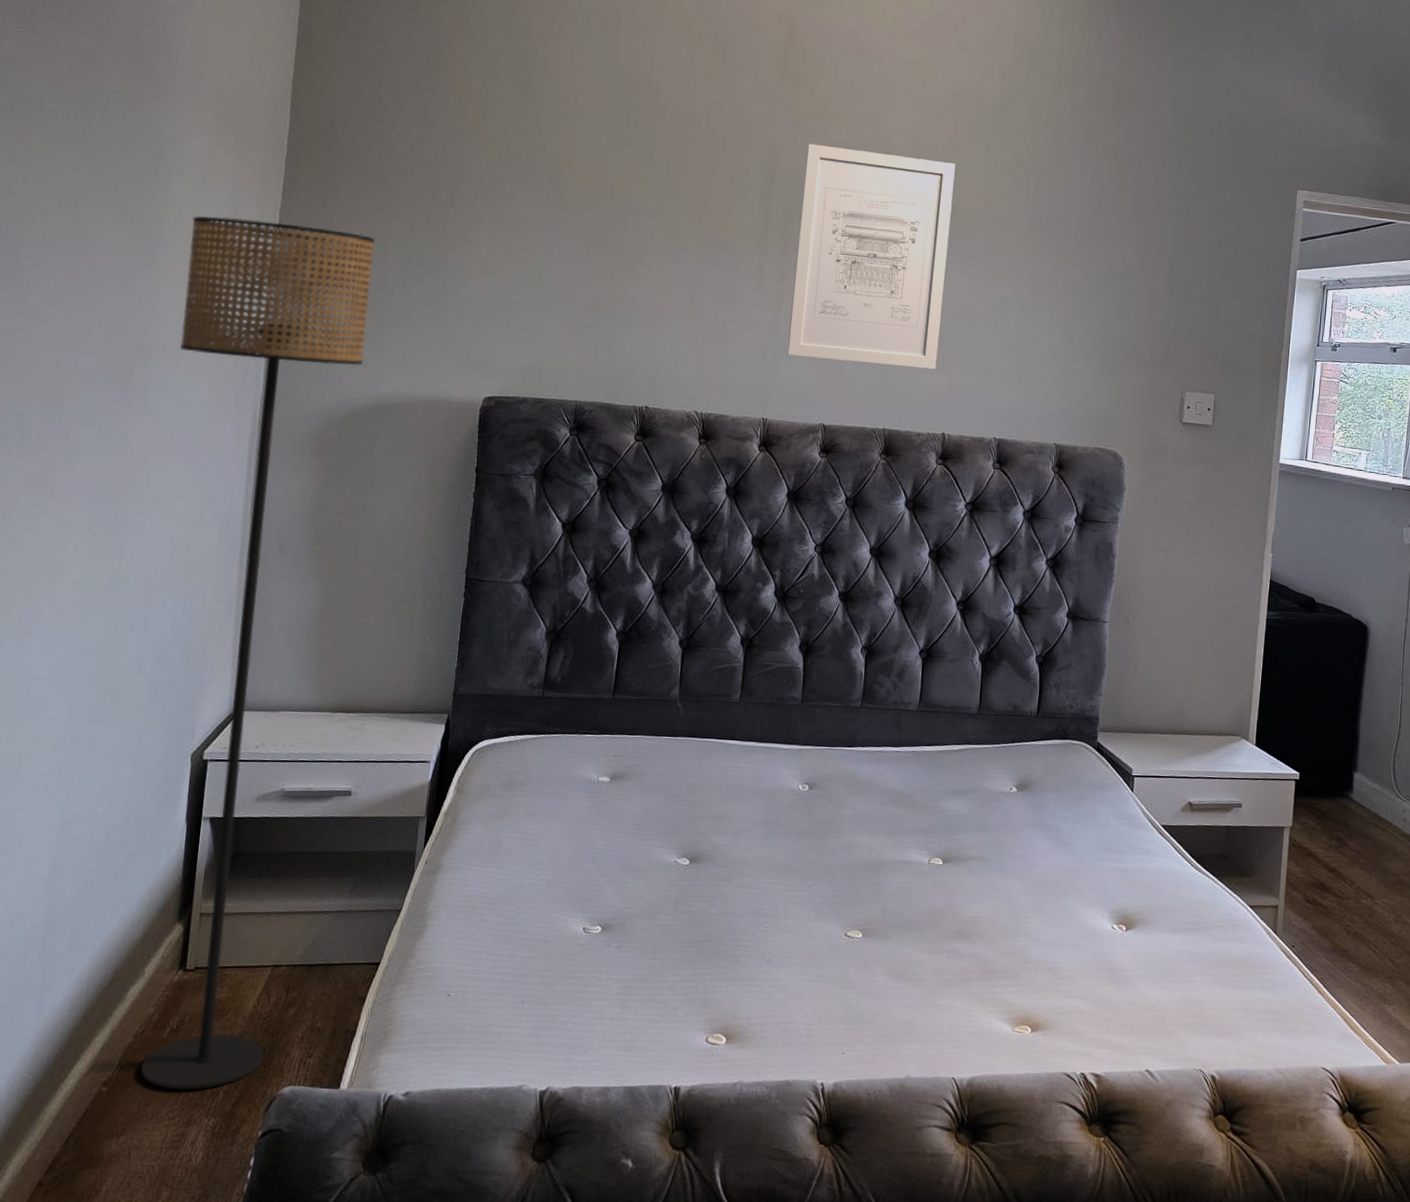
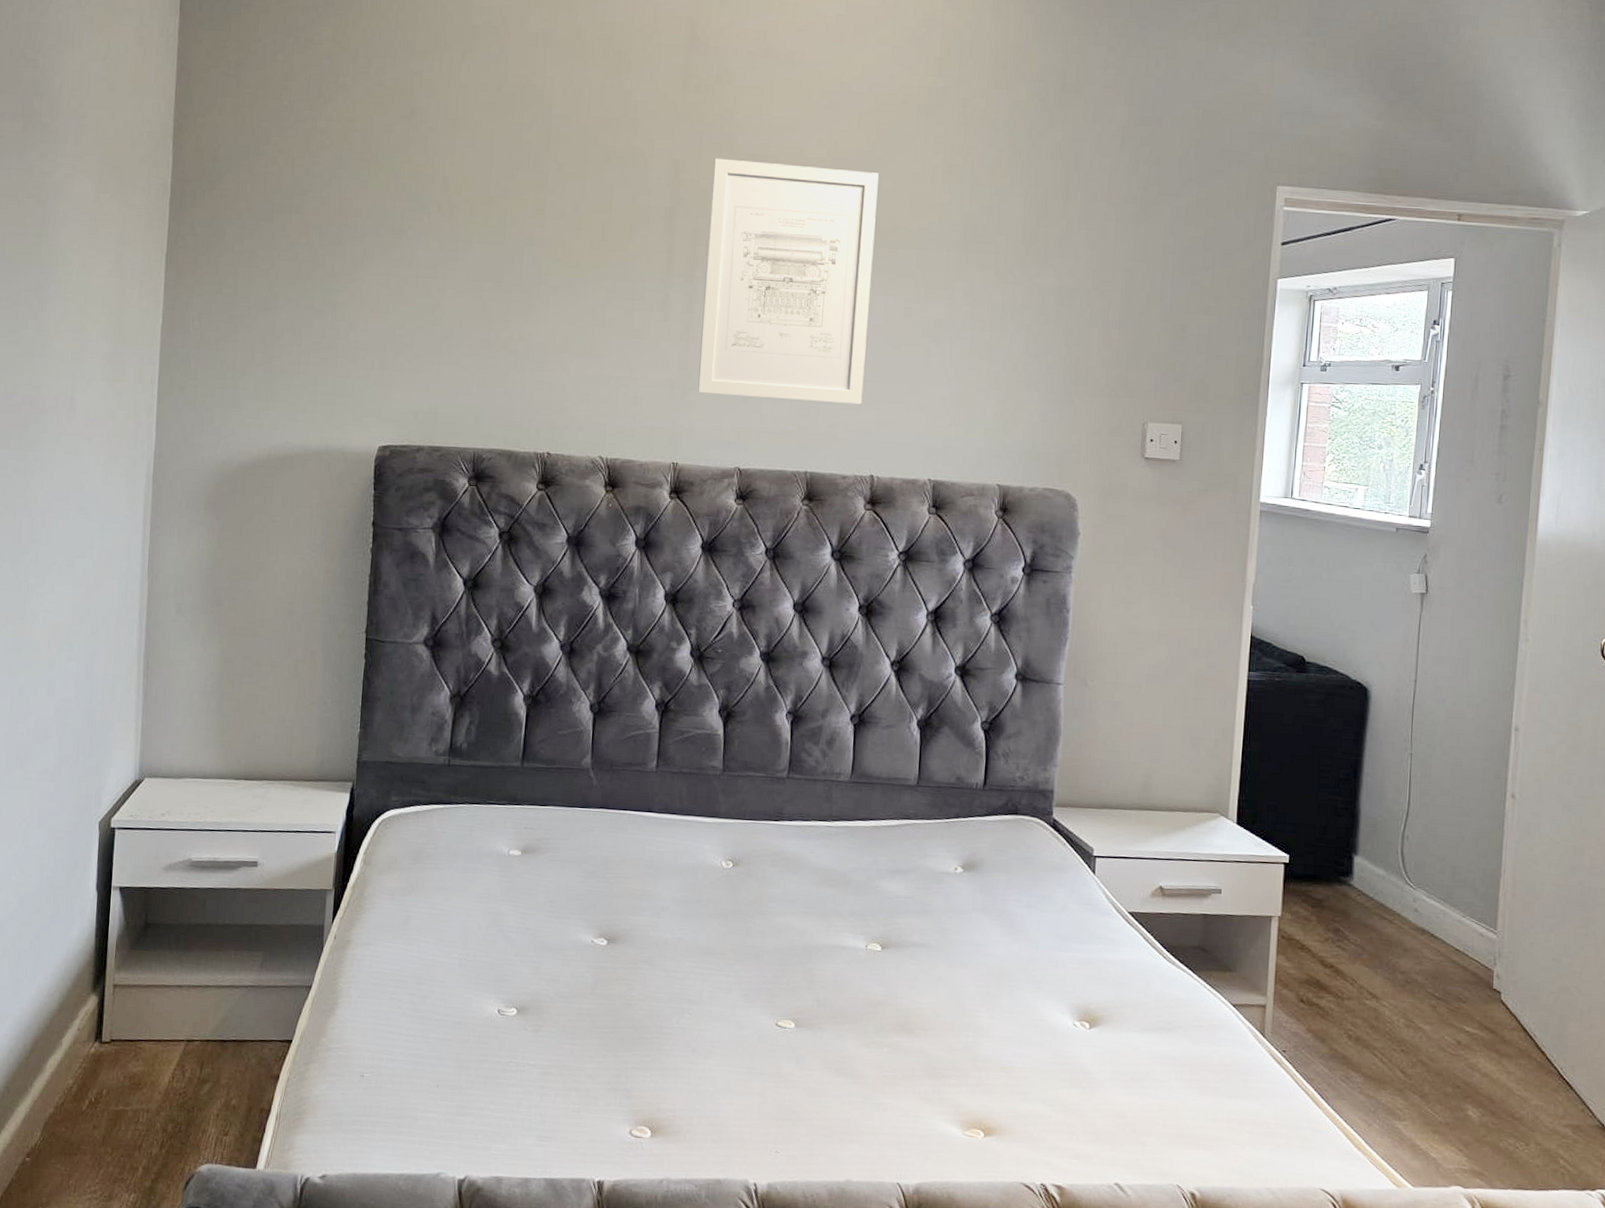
floor lamp: present [141,215,375,1090] -> none [62,263,262,1164]

